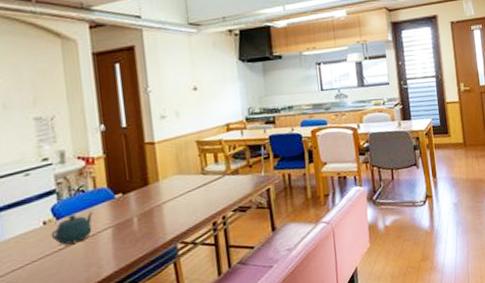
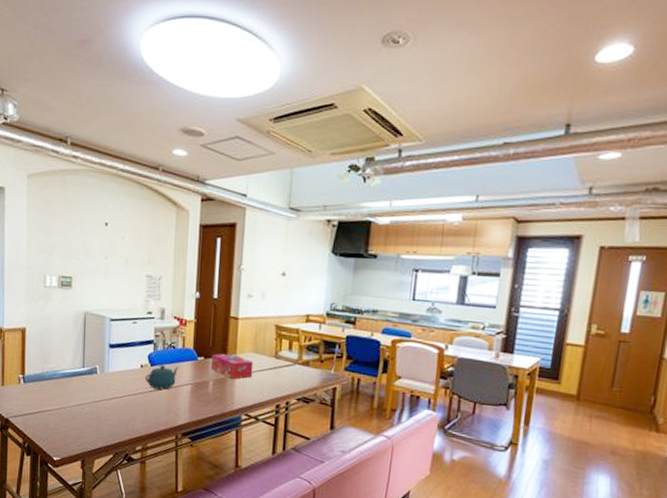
tissue box: none [131,181,182,209] -> present [211,353,254,379]

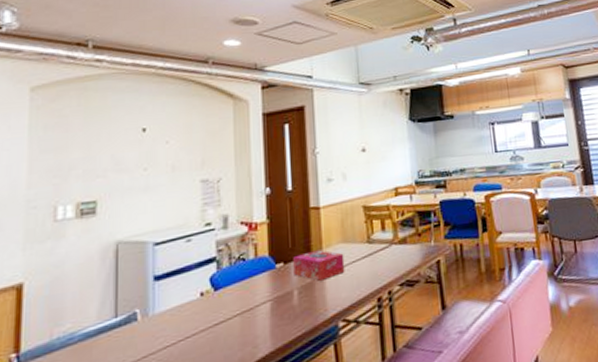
teapot: present [145,365,179,390] -> none [207,282,253,320]

